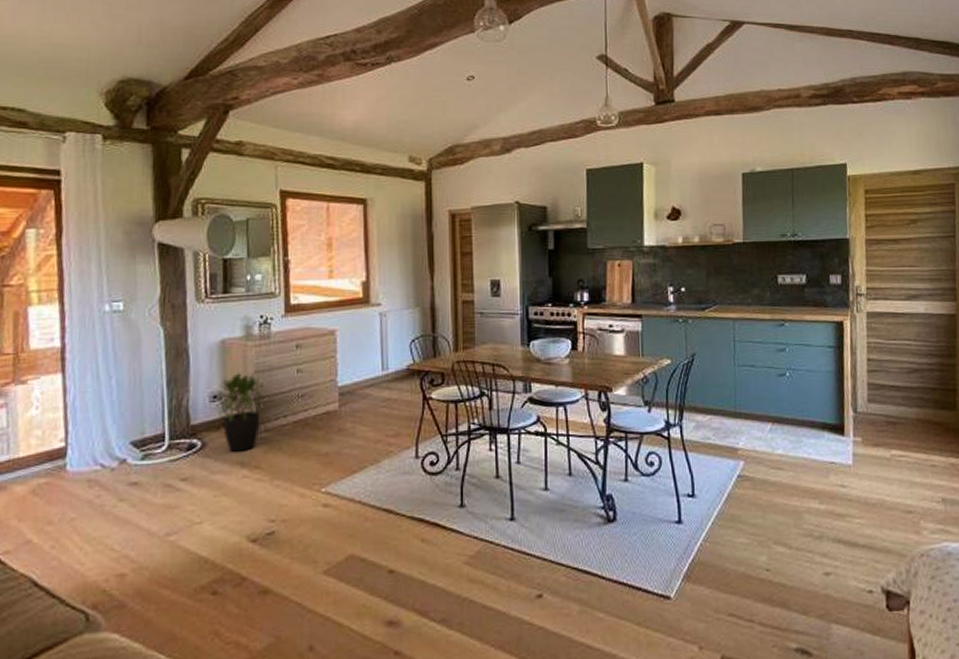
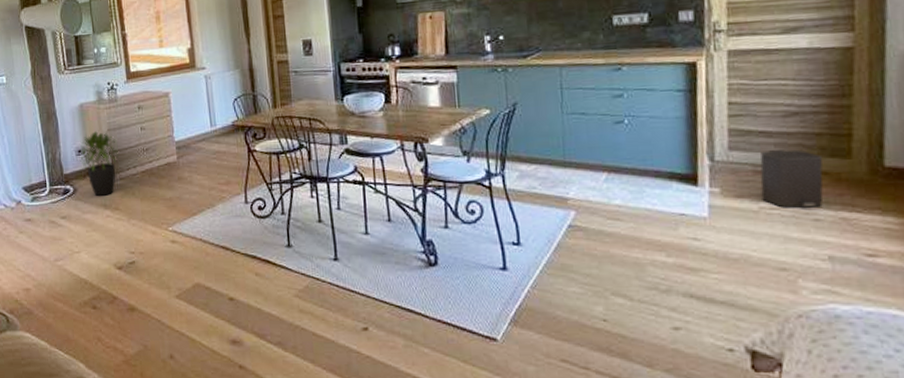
pedal bin: none [891,402,938,455] -> present [760,149,824,208]

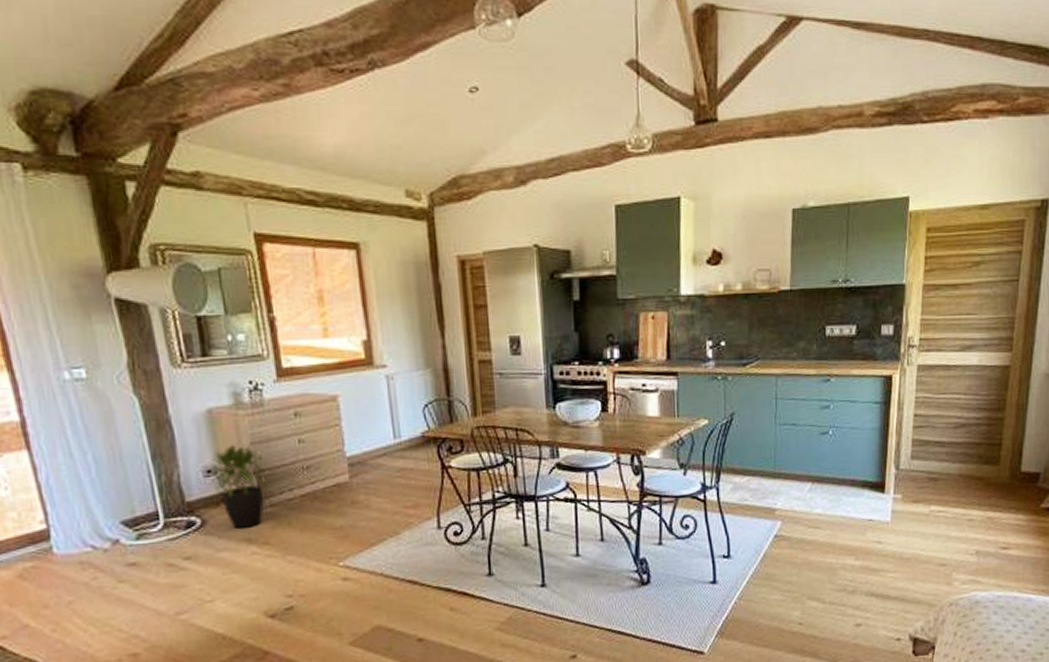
pedal bin: present [760,149,824,208] -> none [932,457,980,511]

